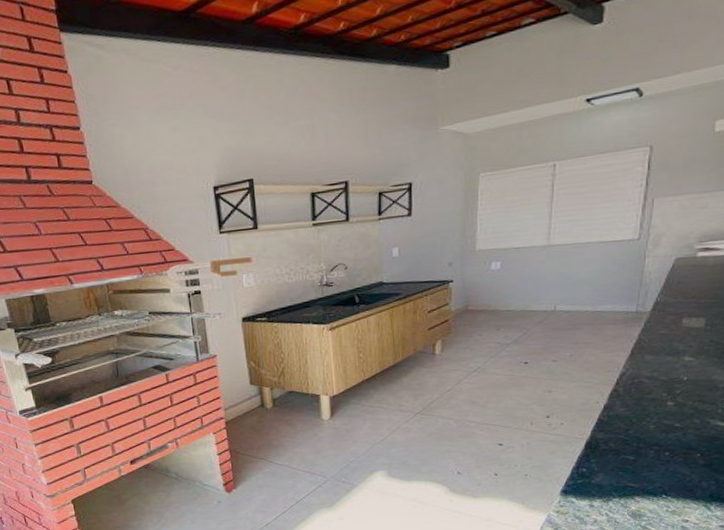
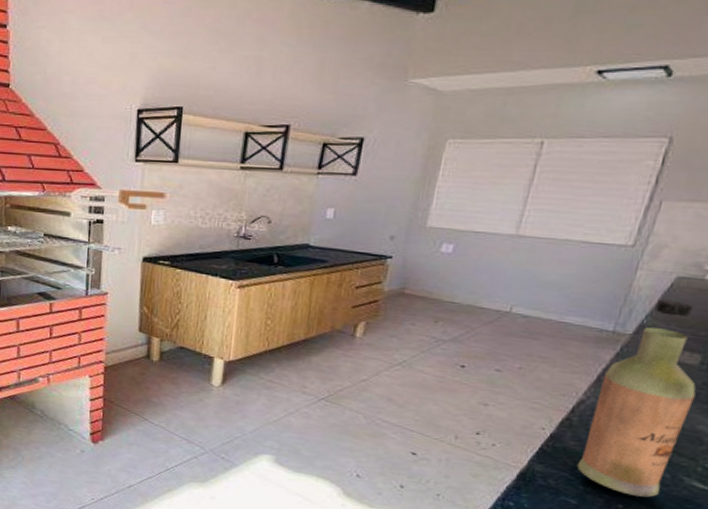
bottle: none [629,278,706,443] -> present [577,299,696,498]

